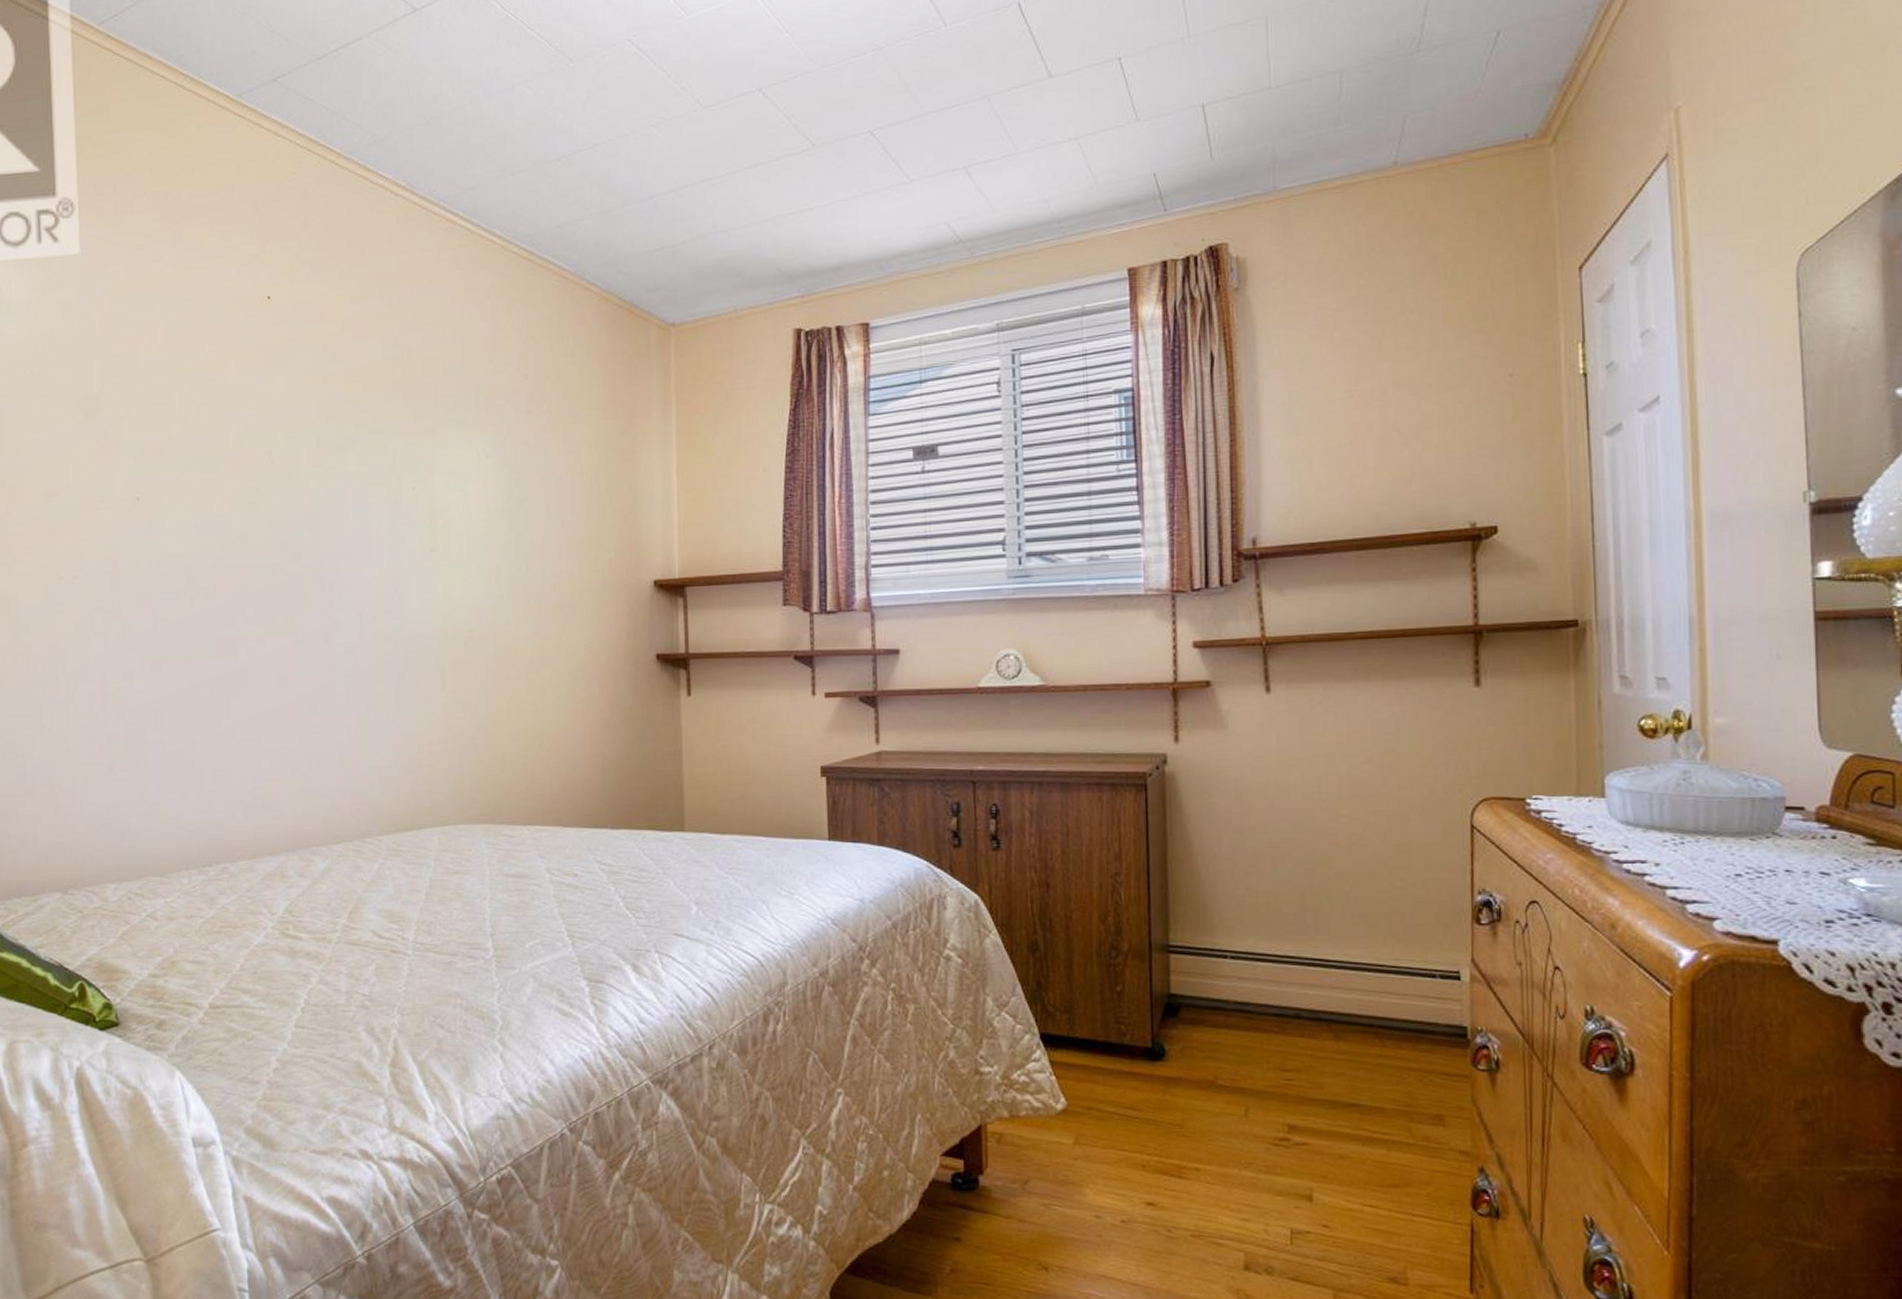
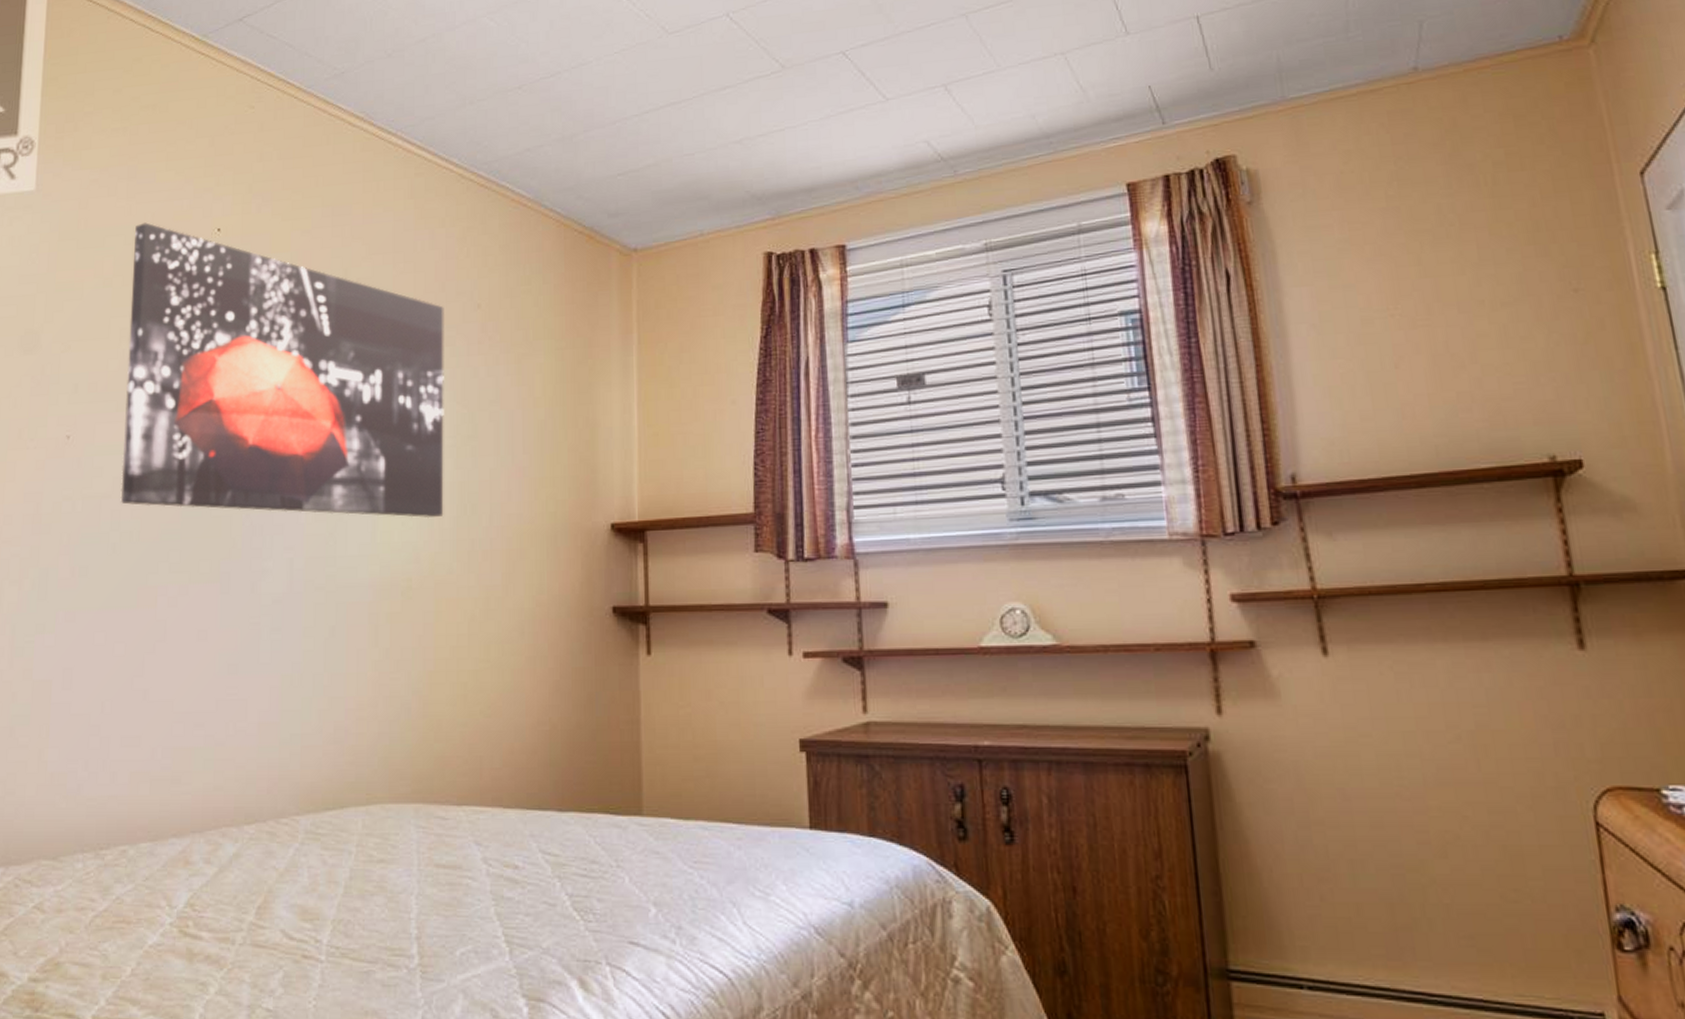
wall art: none [185,289,500,576] -> present [120,222,444,519]

